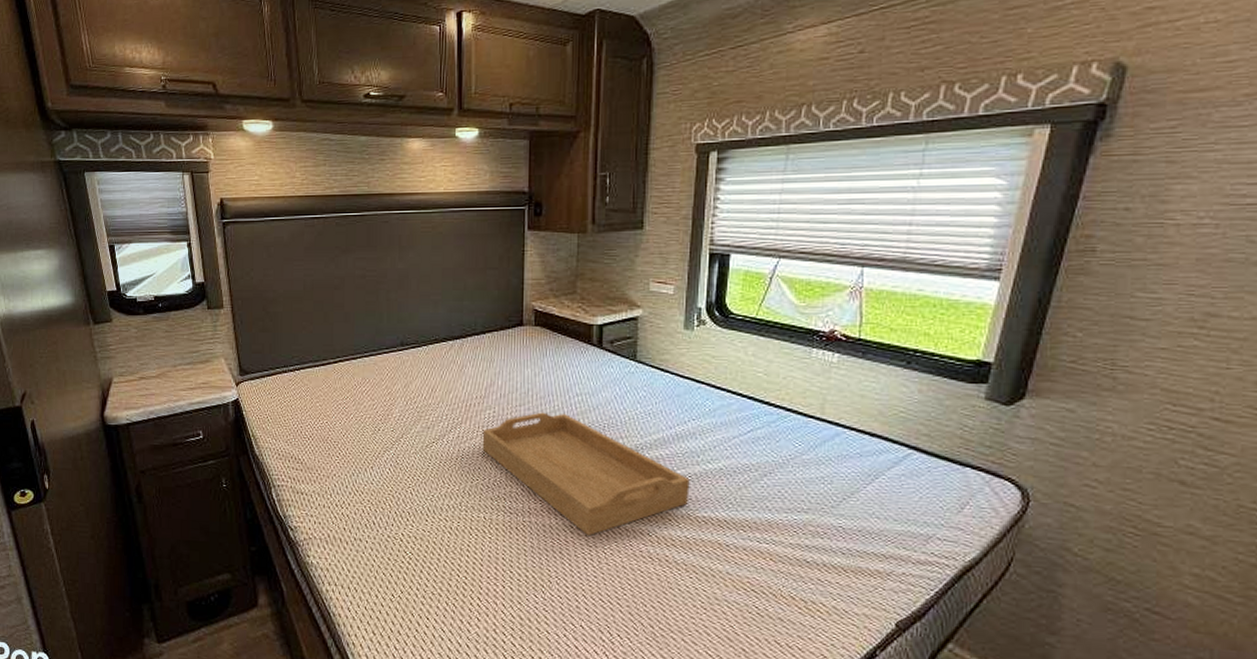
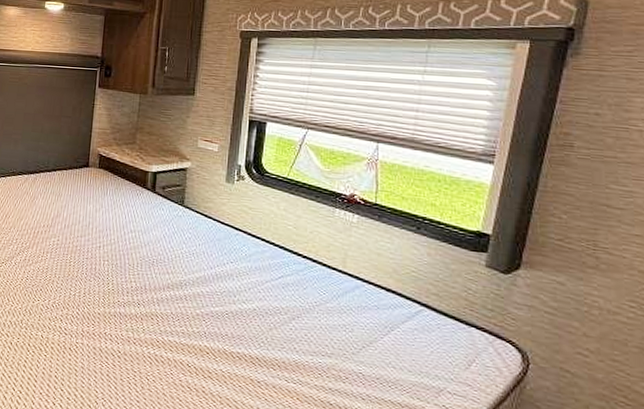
serving tray: present [482,412,690,537] -> none [45,243,227,363]

